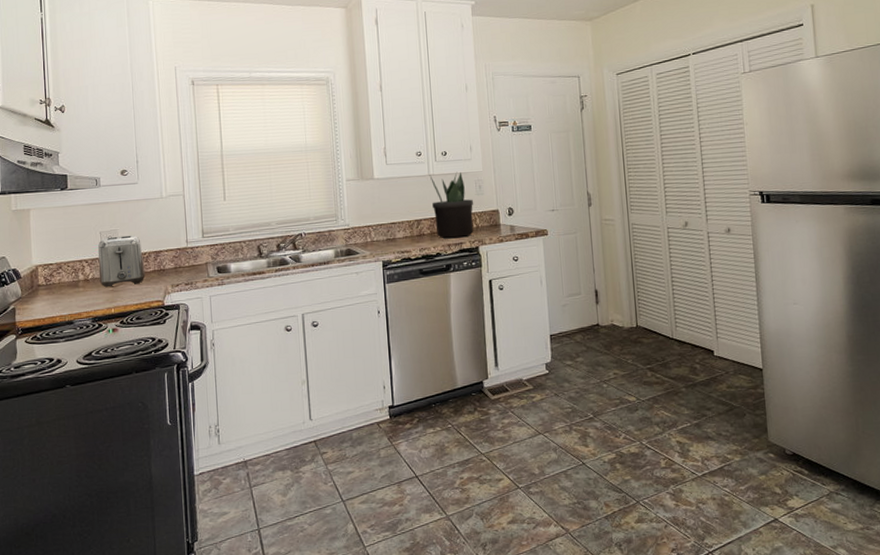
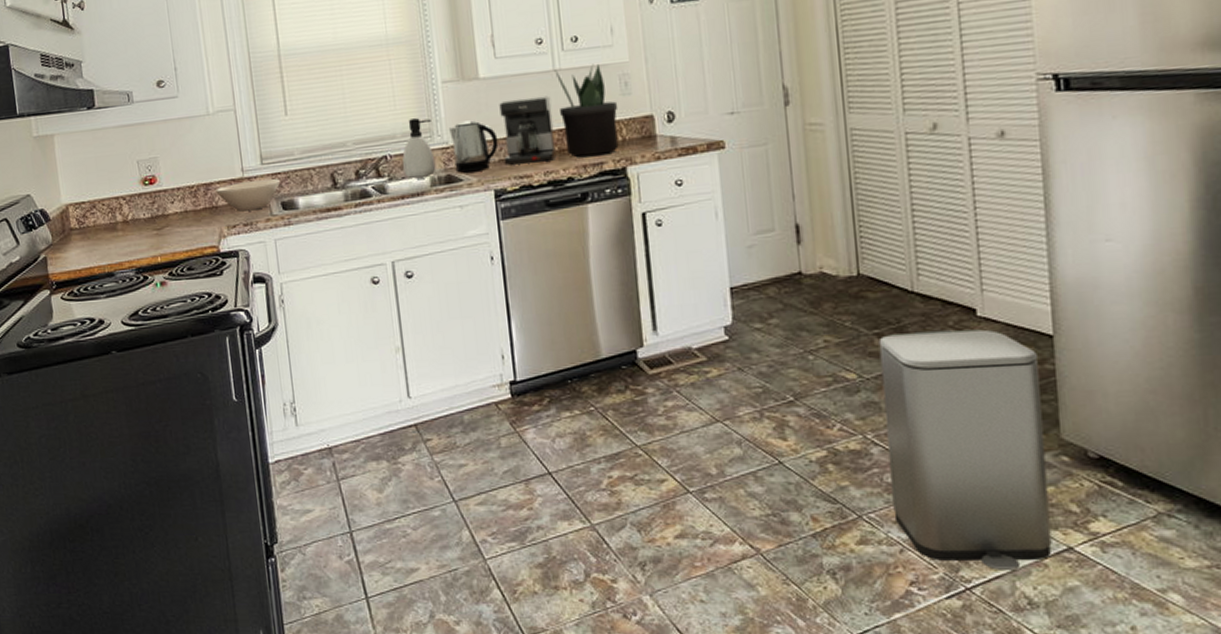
toaster: present [97,235,145,288] -> none [135,163,195,231]
bowl: none [163,249,218,274] -> present [214,179,281,212]
soap dispenser: none [313,206,339,252] -> present [402,118,437,179]
kettle: none [350,209,387,248] -> present [449,120,499,173]
coffee maker: none [388,193,430,243] -> present [499,95,558,165]
pedal bin: none [650,365,764,539] -> present [878,329,1052,572]

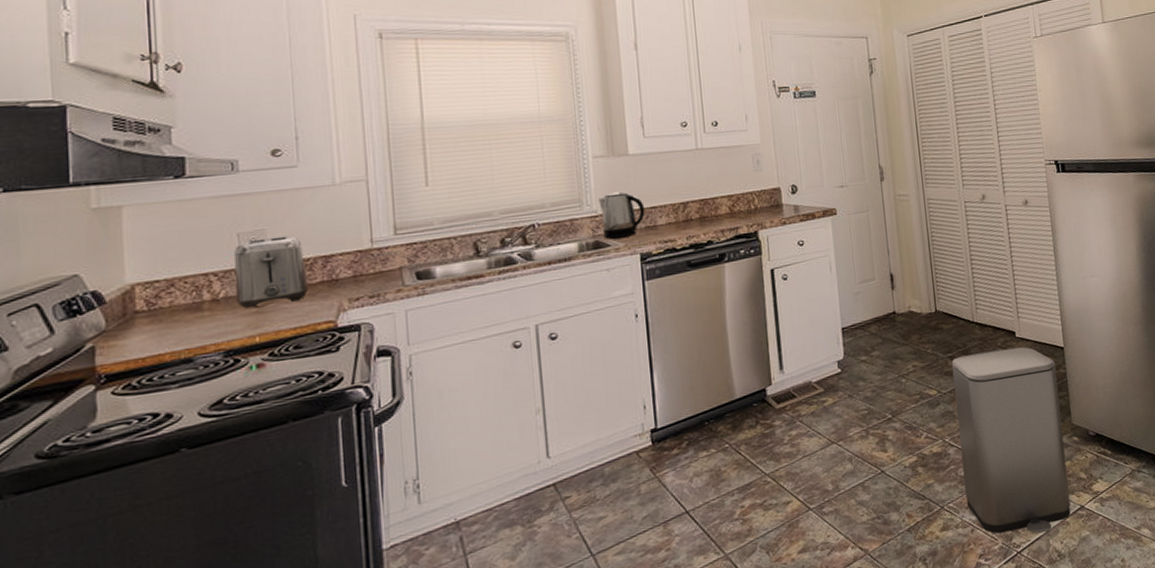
toaster: none [135,163,195,231] -> present [233,235,309,309]
bowl: present [214,179,281,212] -> none [335,249,417,284]
soap dispenser: present [402,118,437,179] -> none [550,189,585,246]
coffee maker: present [499,95,558,165] -> none [647,170,699,231]
planter: present [554,63,619,158] -> none [697,144,752,224]

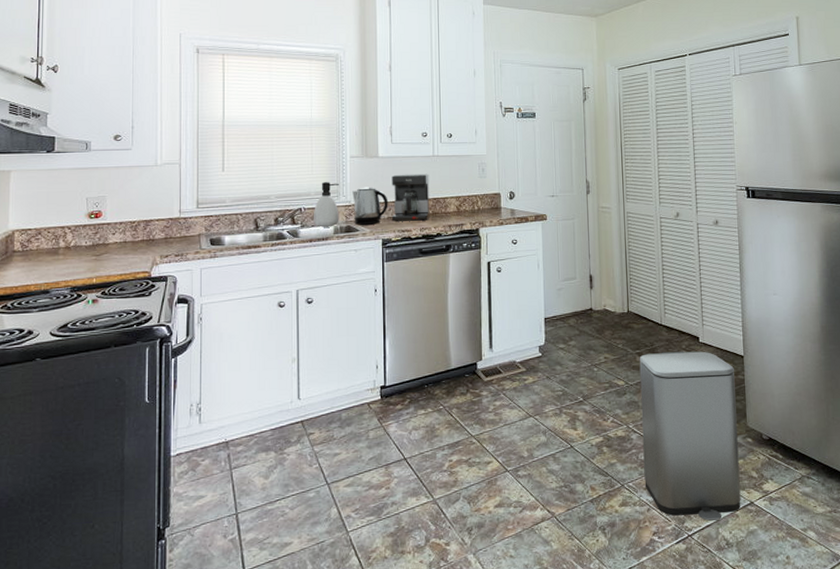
toaster: present [233,235,309,309] -> none [82,202,133,256]
soap dispenser: none [550,189,585,246] -> present [313,182,339,228]
coffee maker: none [647,170,699,231] -> present [391,173,431,222]

